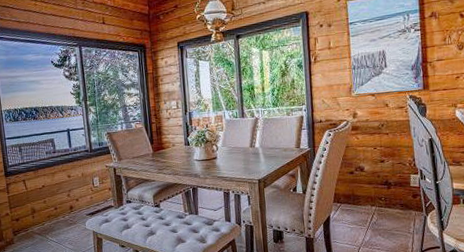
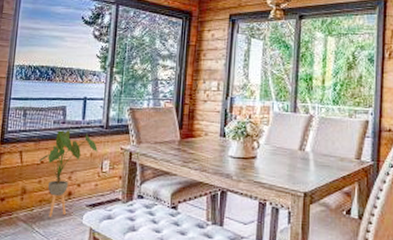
house plant: none [40,157,87,228] -> present [38,130,98,218]

